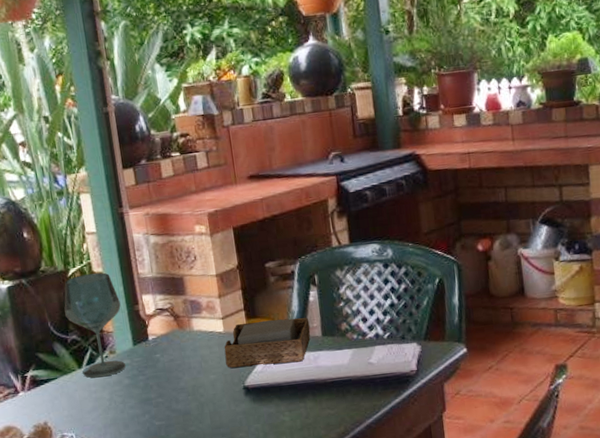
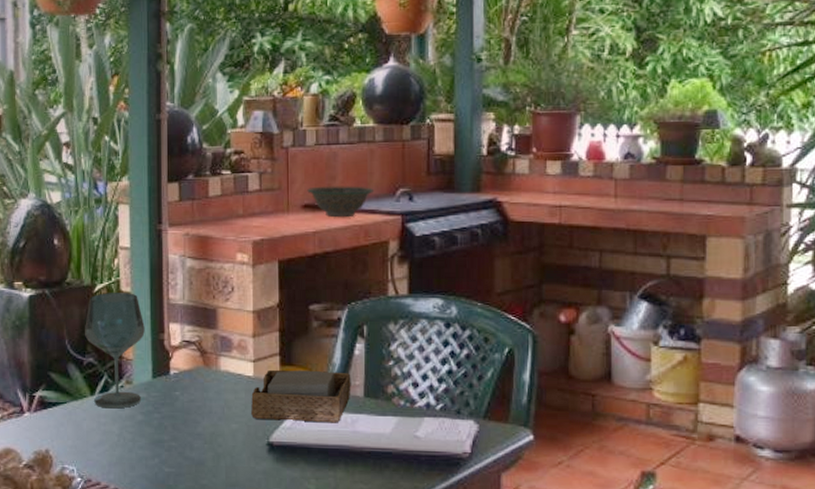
ceramic bowl: none [250,154,310,184] -> present [307,186,375,218]

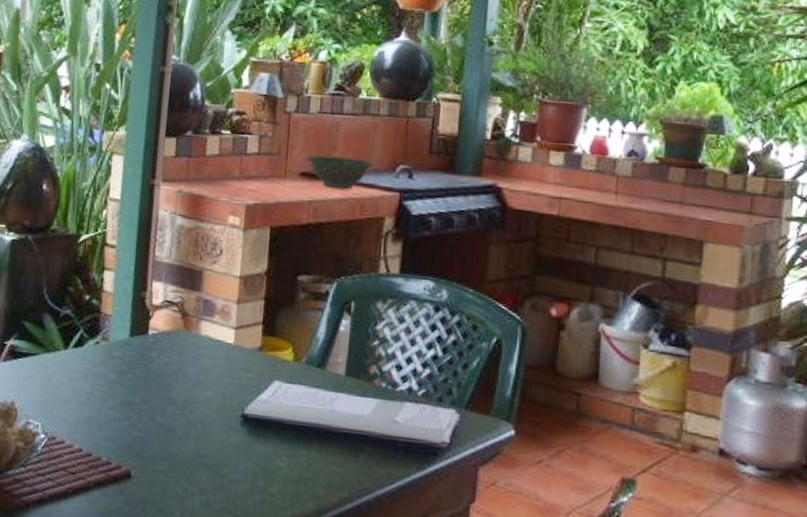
wine glass: present [85,293,145,409] -> none [64,244,128,366]
napkin holder: present [251,369,351,423] -> none [228,338,334,400]

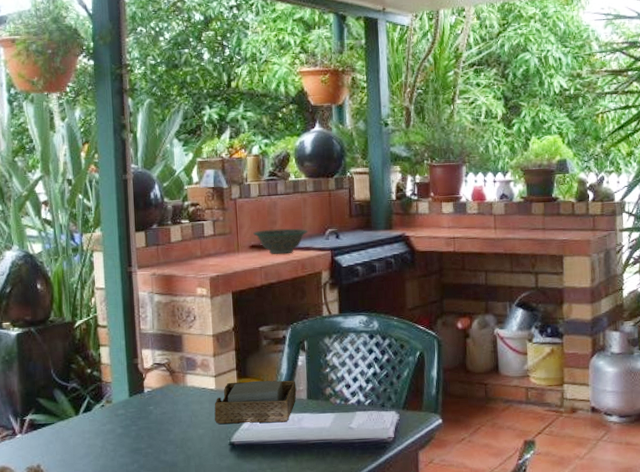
napkin holder: none [228,338,334,400] -> present [214,380,297,424]

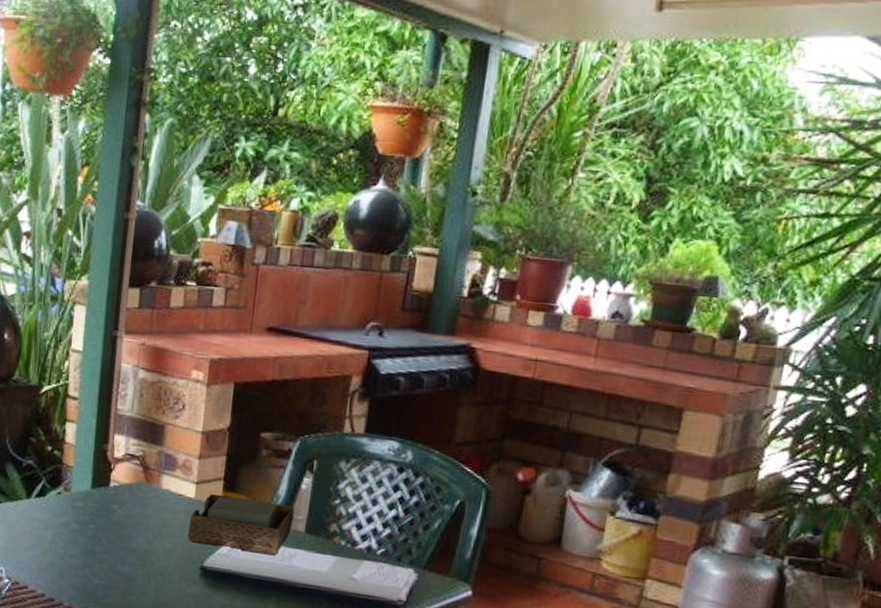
ceramic bowl: present [253,228,308,255] -> none [273,309,344,346]

